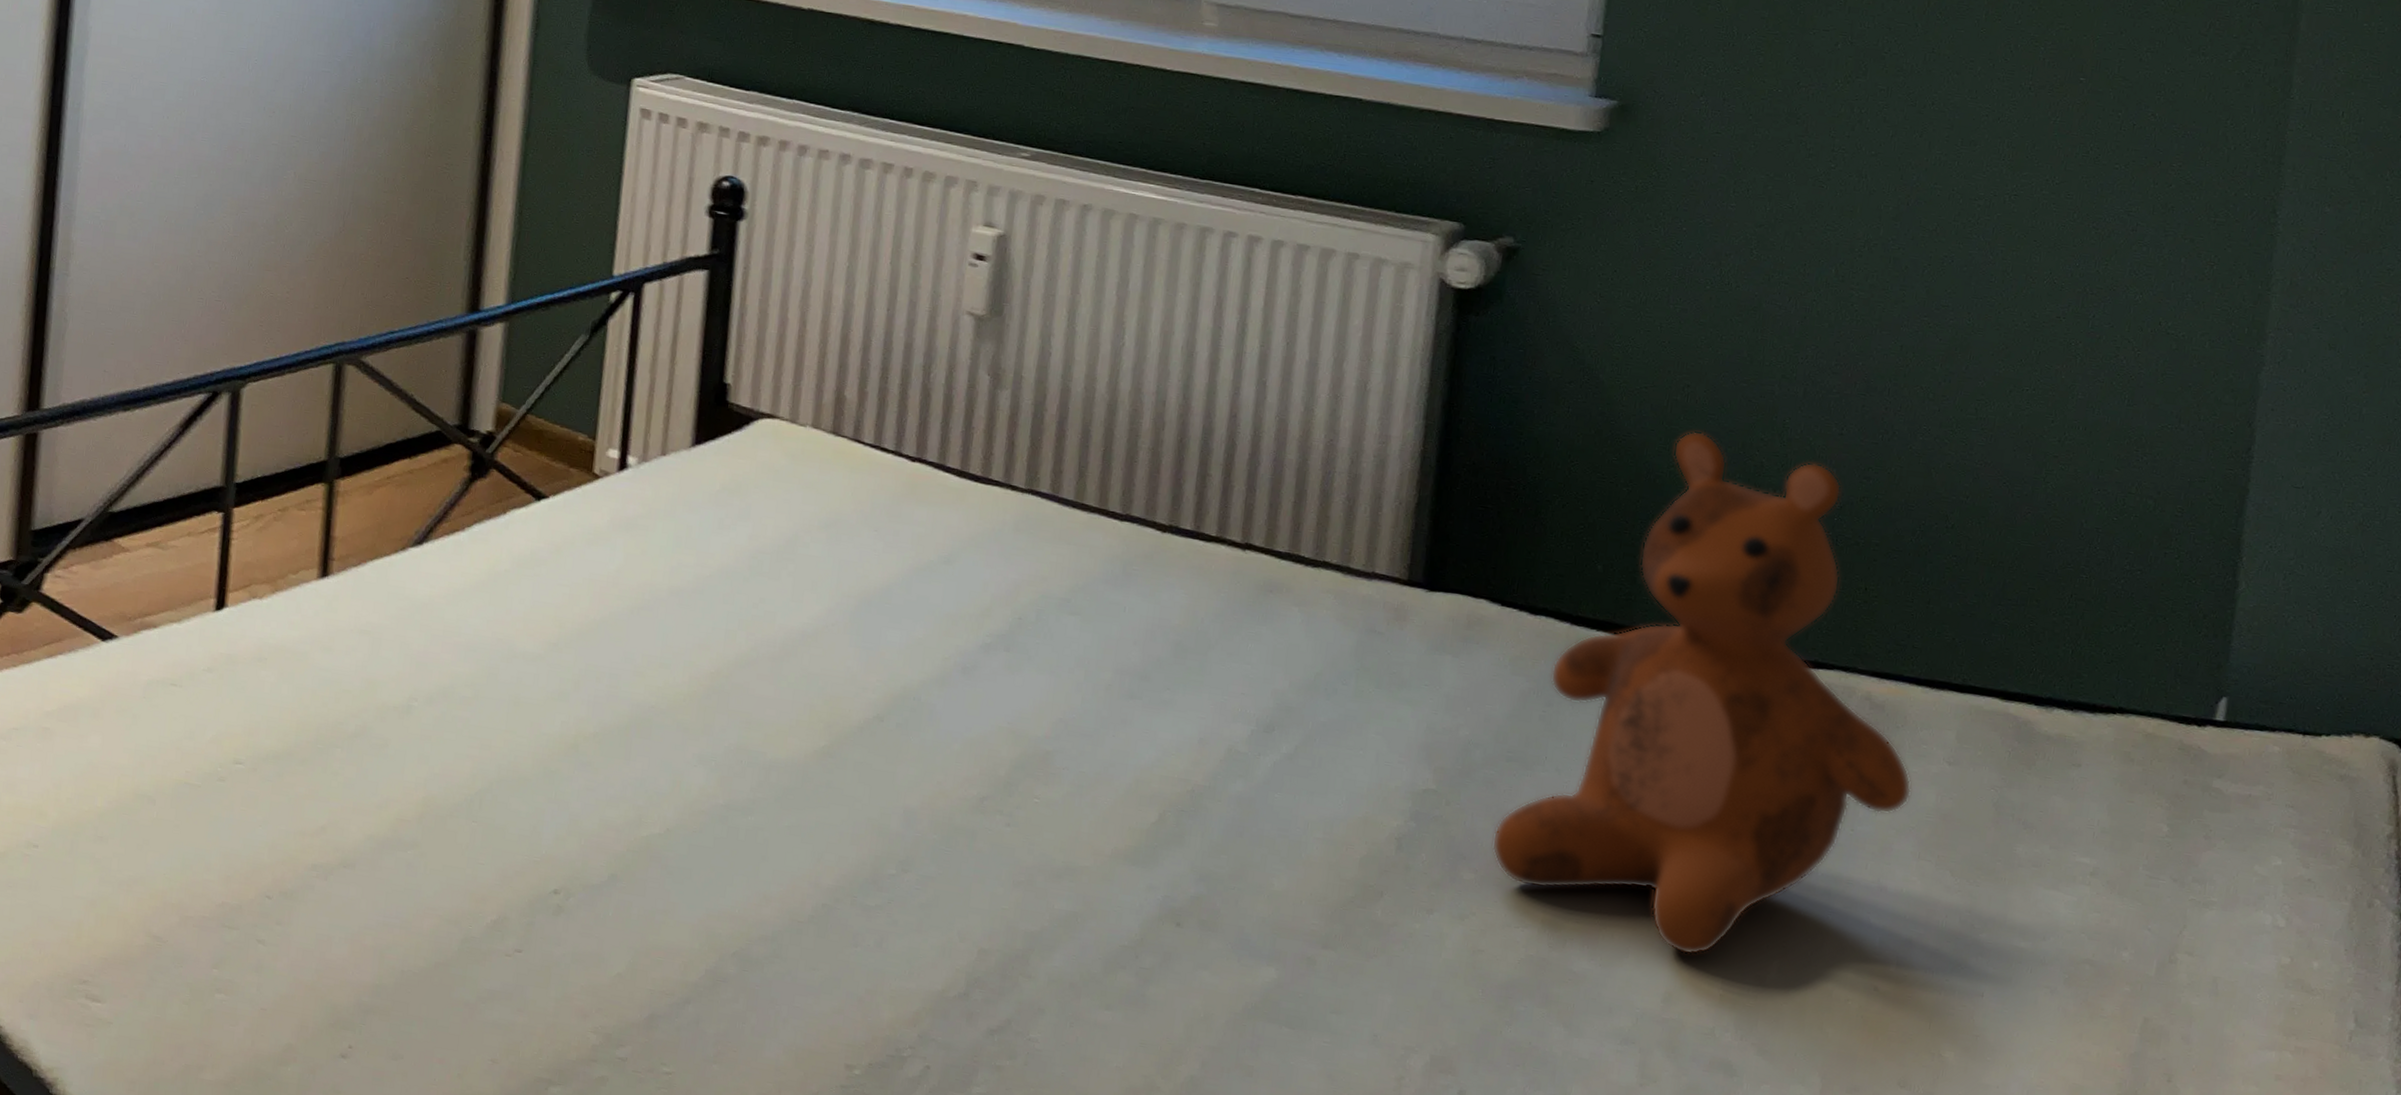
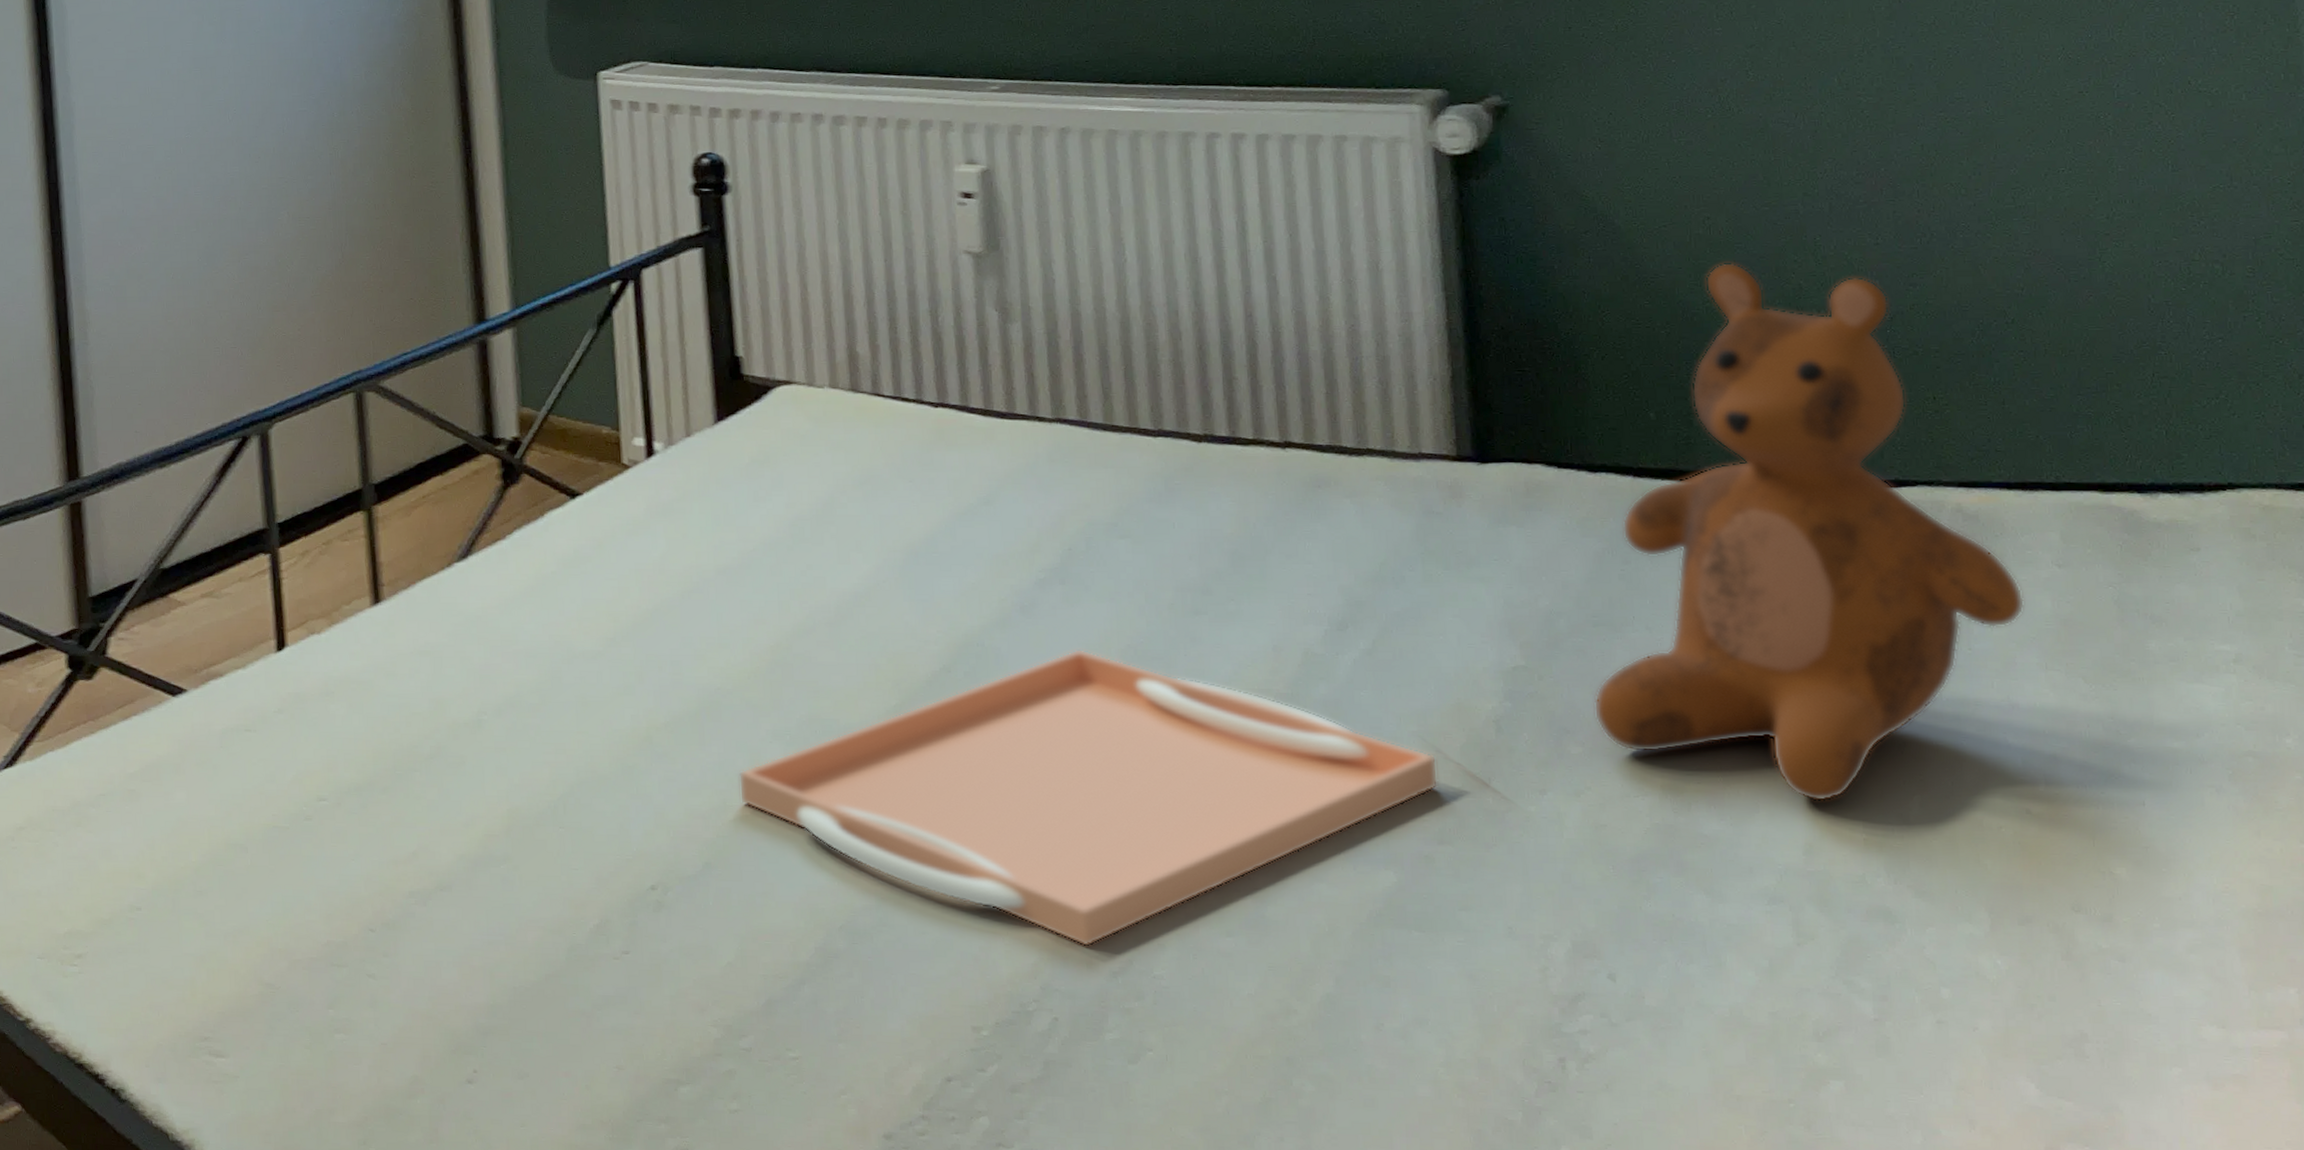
serving tray: none [655,715,1336,1003] -> present [738,648,1439,947]

